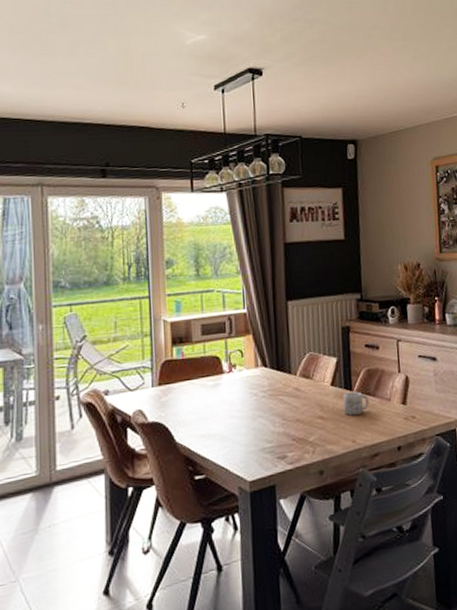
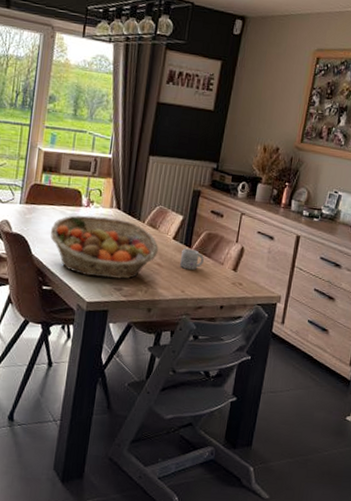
fruit basket: none [192,377,318,452] -> present [50,215,158,279]

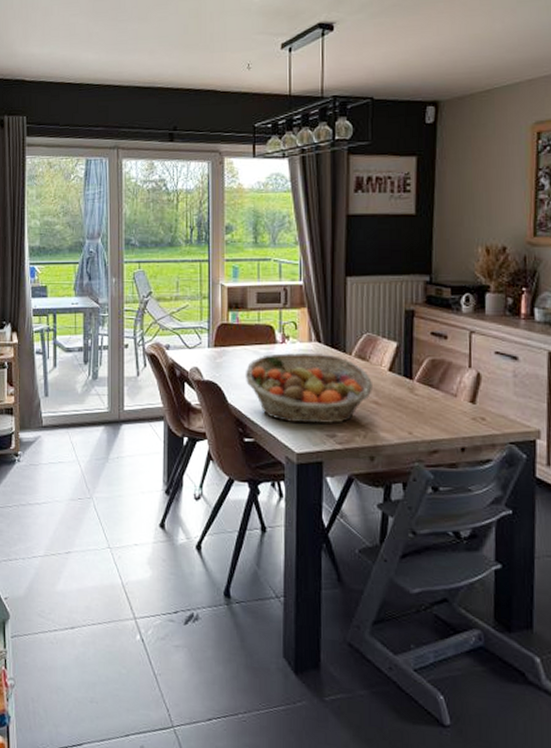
mug: present [180,248,204,270] -> none [402,381,431,406]

